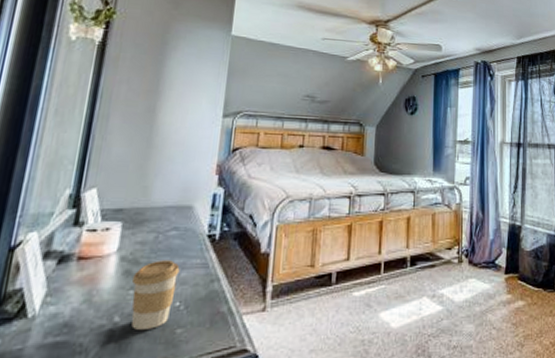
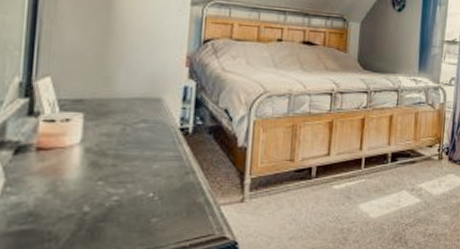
coffee cup: present [131,260,180,330] -> none [100,153,152,219]

